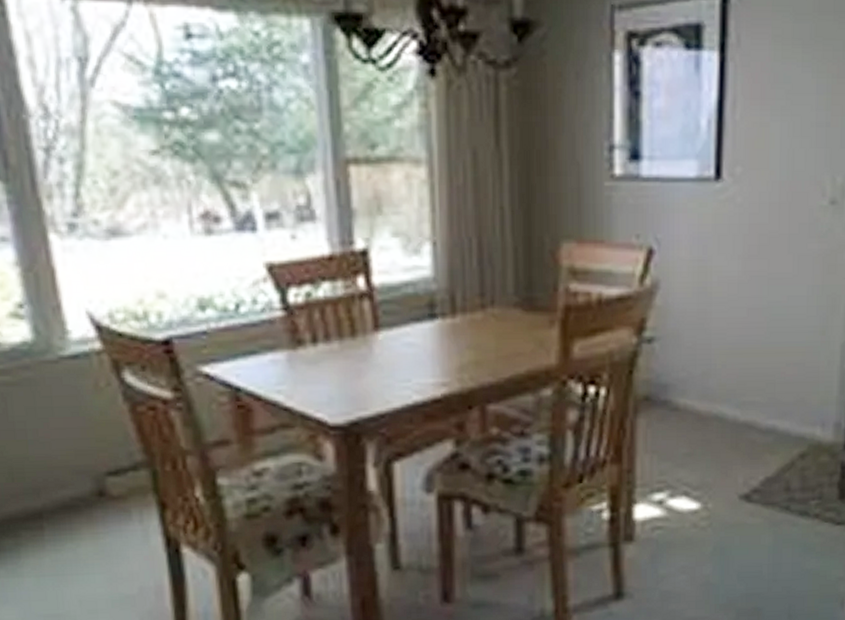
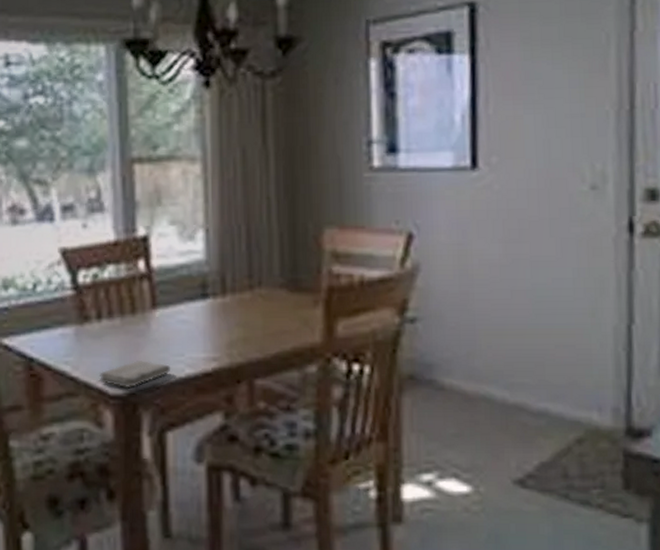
washcloth: none [316,386,397,418] -> present [98,359,171,389]

